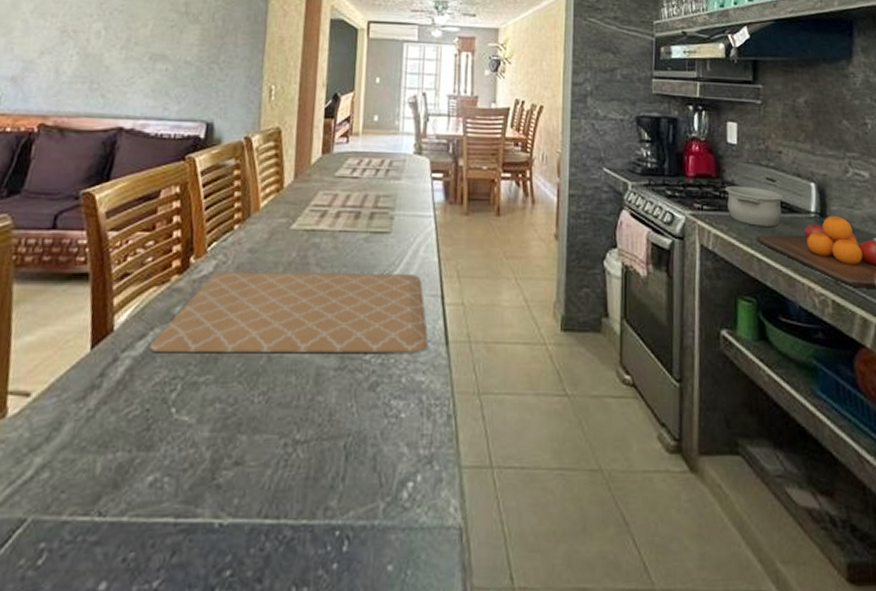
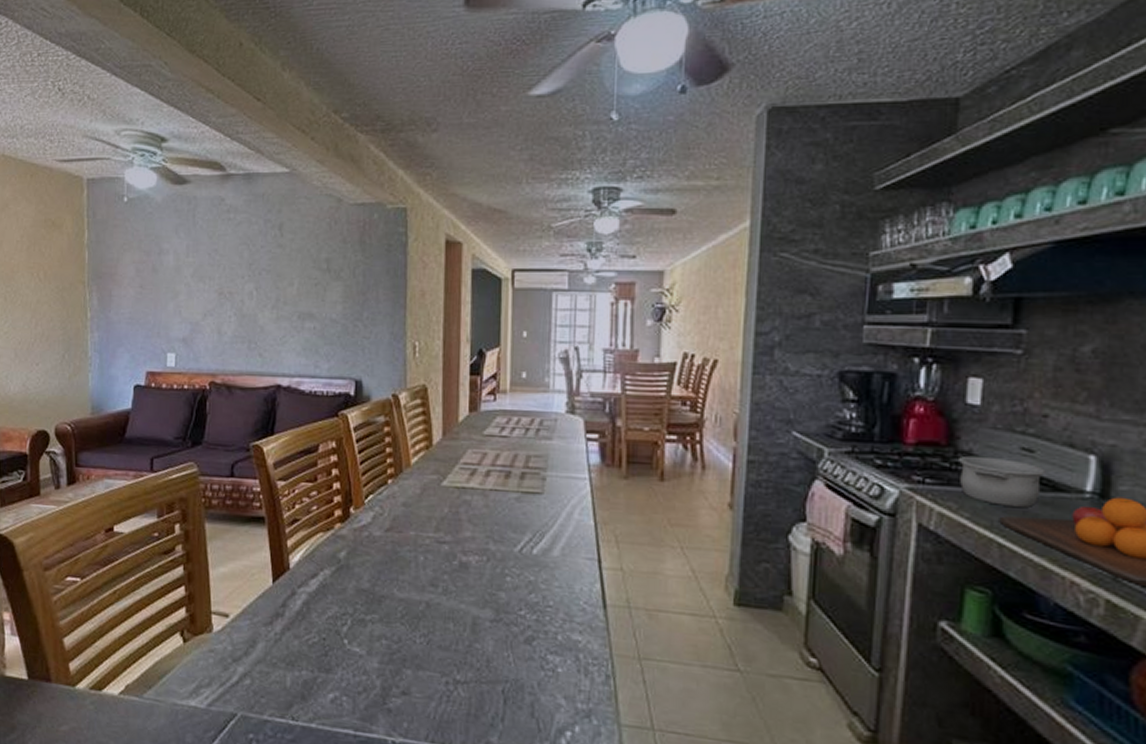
placemat: present [149,271,429,354] -> none [321,522,585,613]

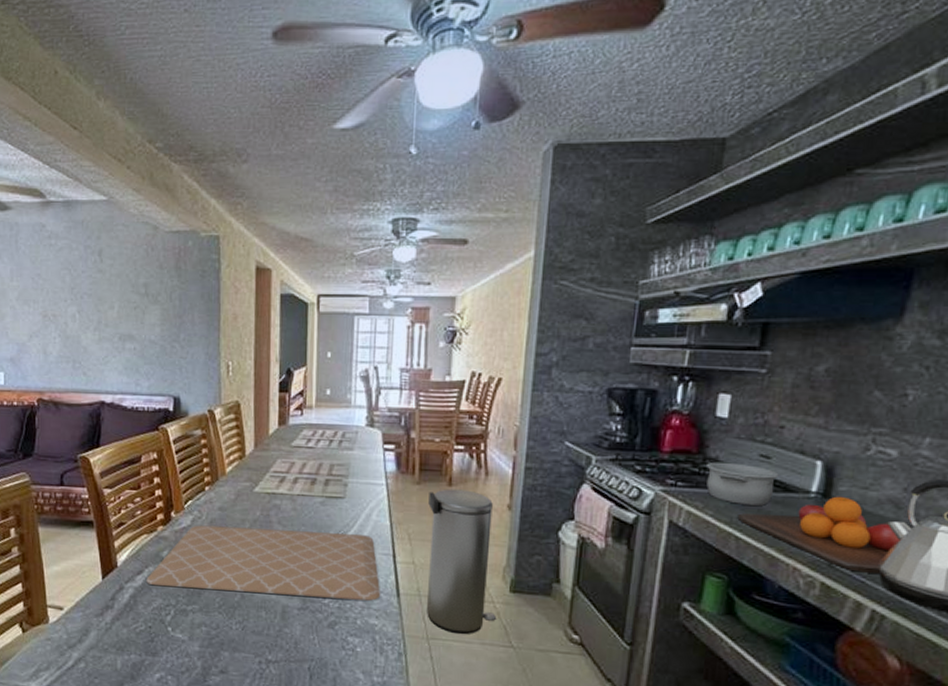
placemat: none [321,522,585,613] -> present [146,525,381,601]
pedal bin: none [638,484,719,655] -> present [427,489,496,634]

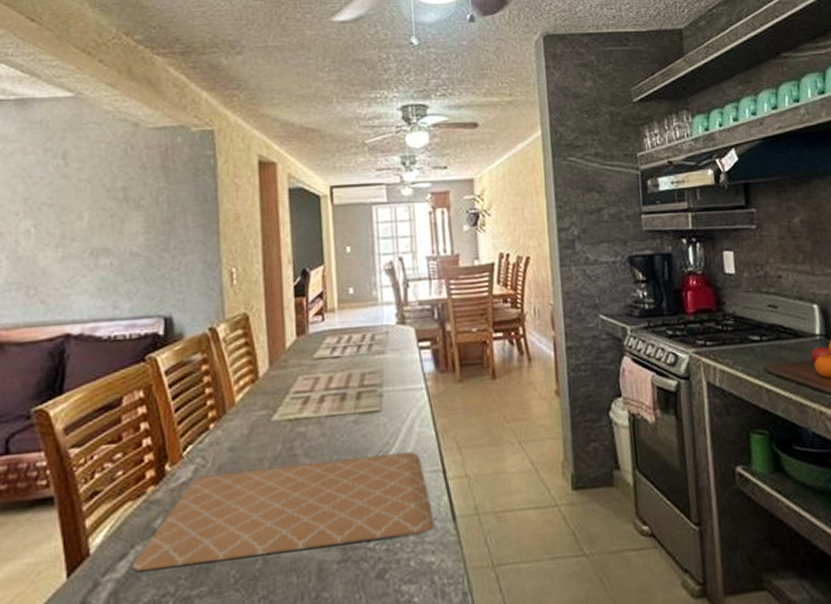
pedal bin: present [427,489,496,634] -> none [473,380,563,553]
cooking pot: present [706,461,779,507] -> none [727,315,788,357]

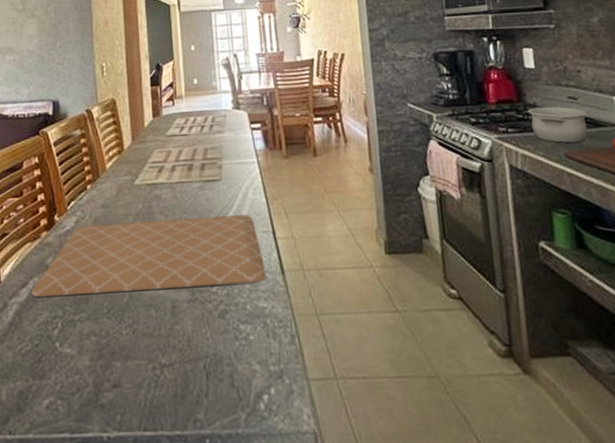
cooking pot: none [727,315,788,357] -> present [528,106,588,144]

